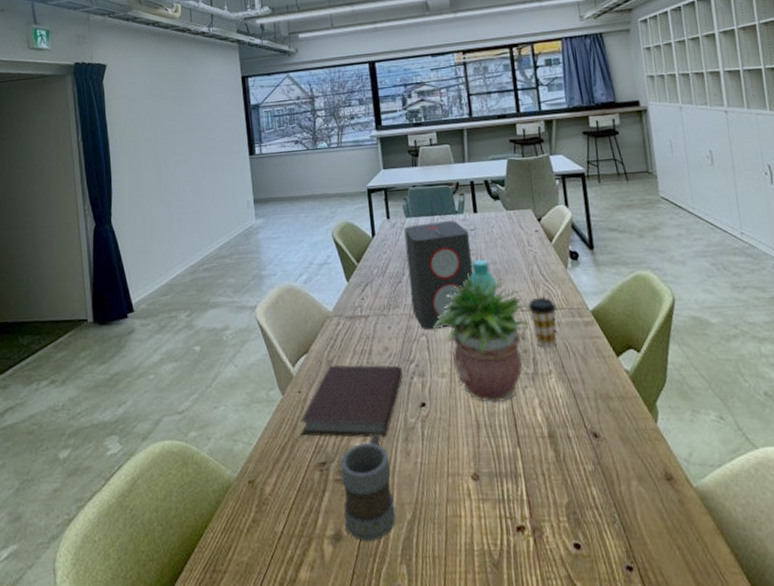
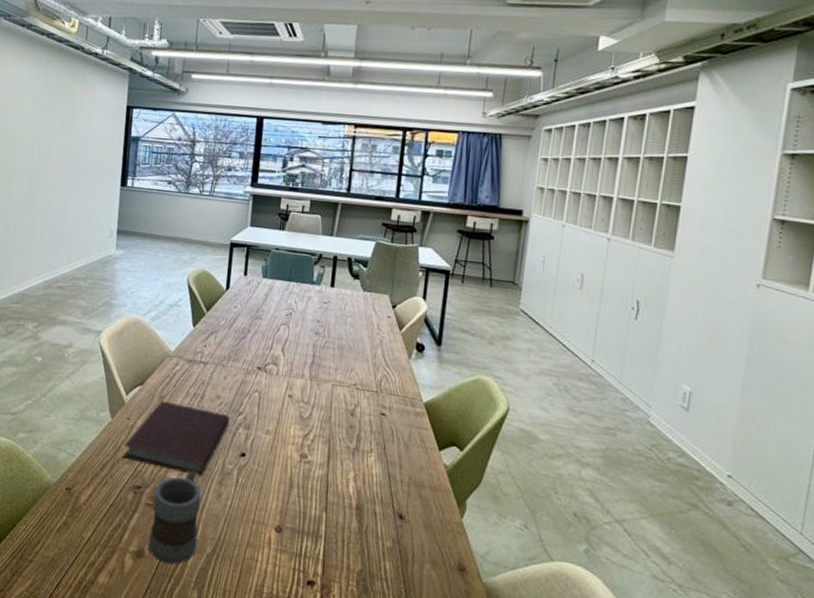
speaker: present [404,221,473,330] -> none [251,286,322,390]
potted plant: present [433,271,530,403] -> none [268,343,362,468]
bottle: present [470,259,497,296] -> none [313,332,339,370]
coffee cup: present [527,297,557,349] -> none [363,379,392,429]

